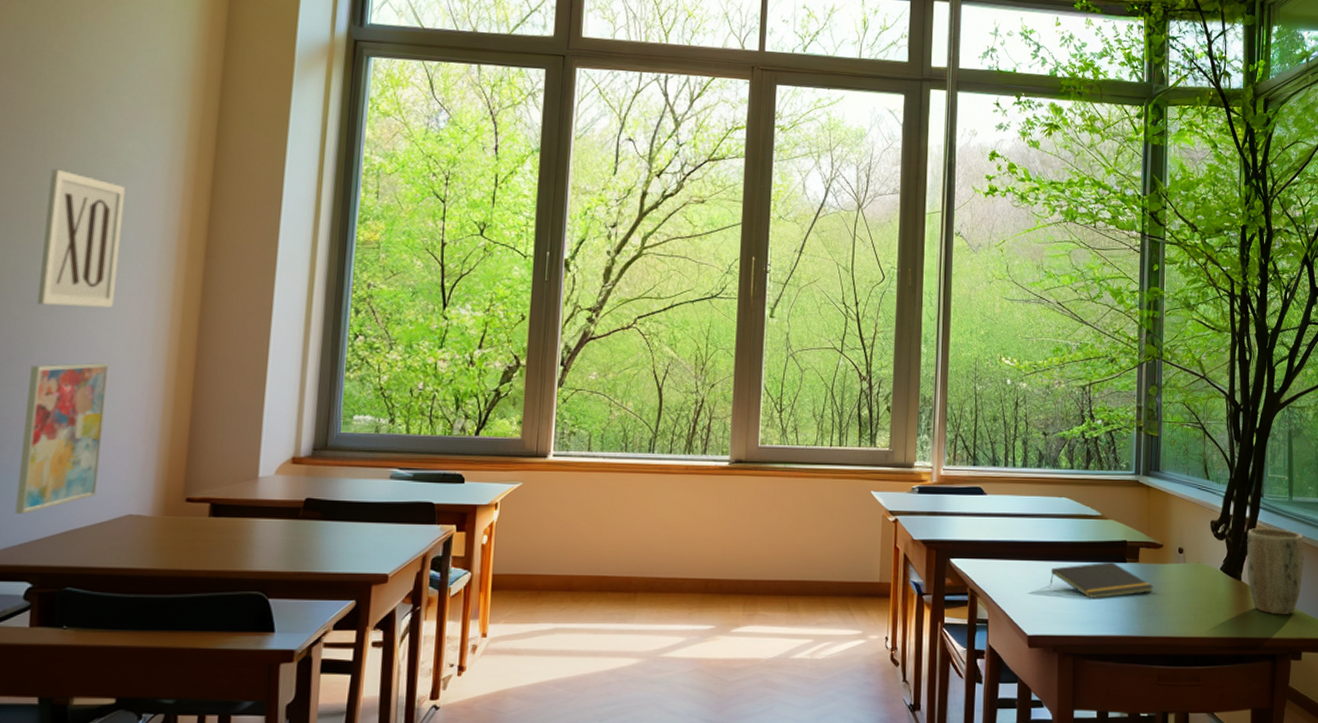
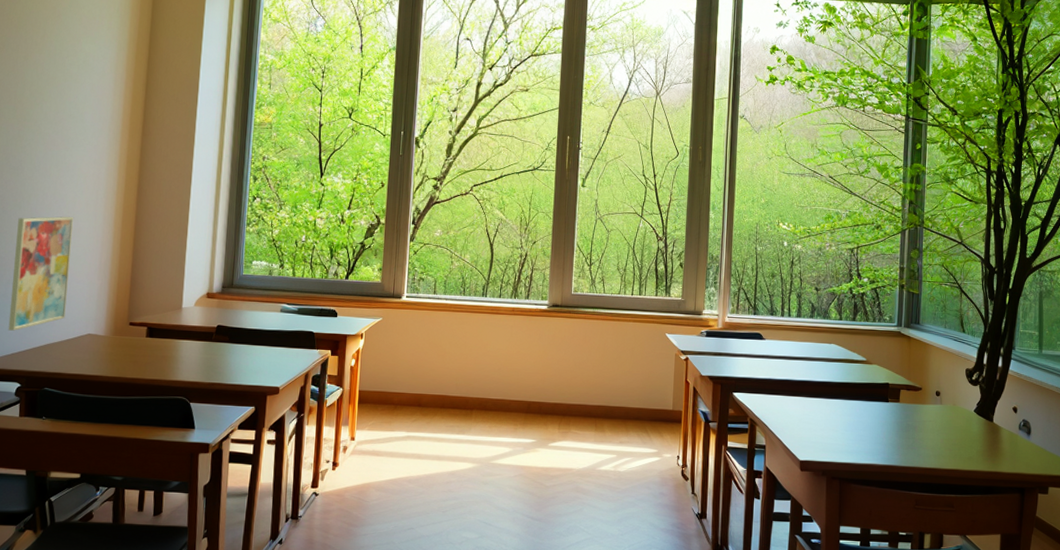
wall art: present [36,168,126,308] -> none [21,66,84,174]
notepad: present [1050,561,1153,598] -> none [820,400,913,432]
plant pot: present [1246,528,1304,615] -> none [998,376,1053,454]

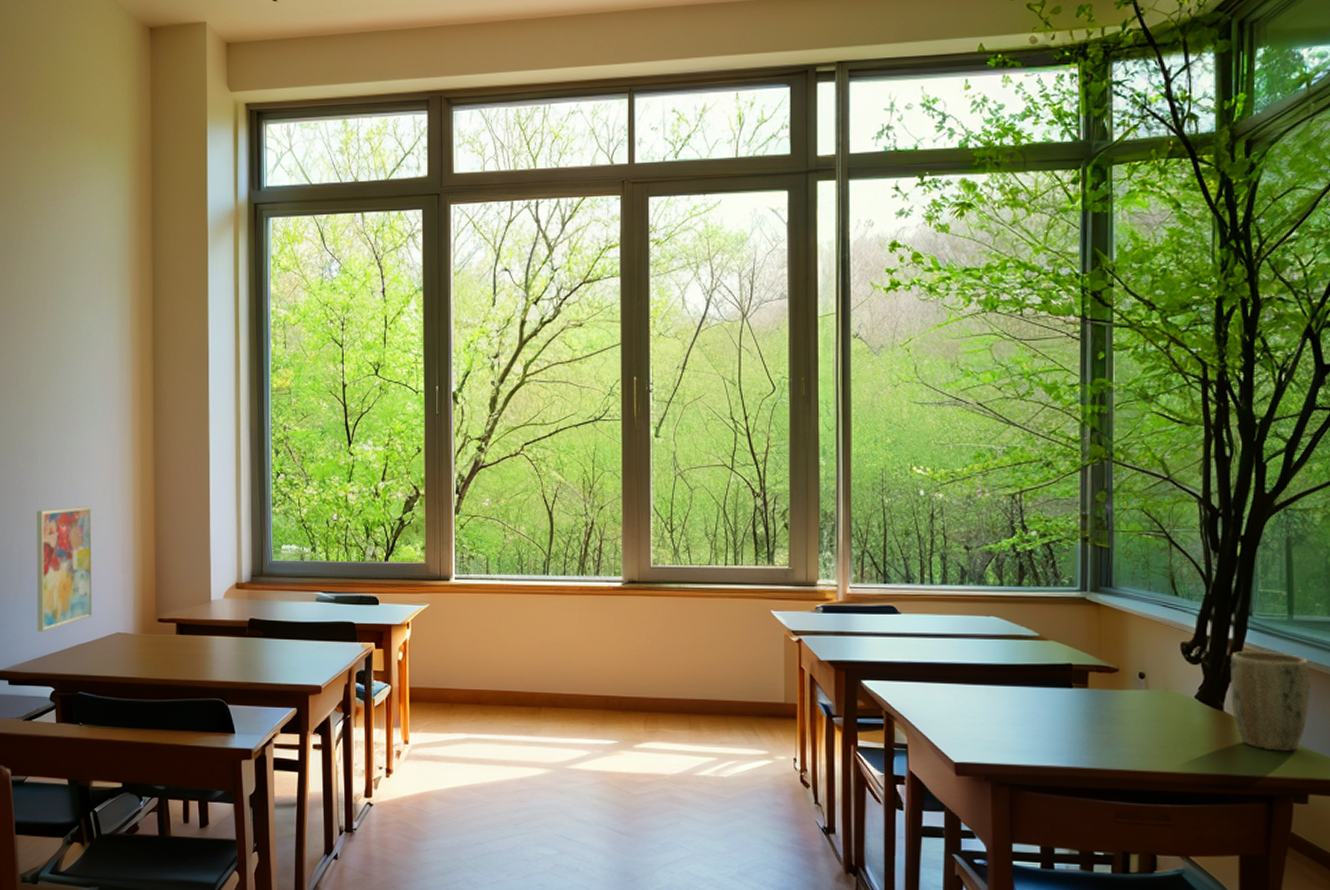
plant pot: none [998,376,1053,454] -> present [1229,651,1310,752]

